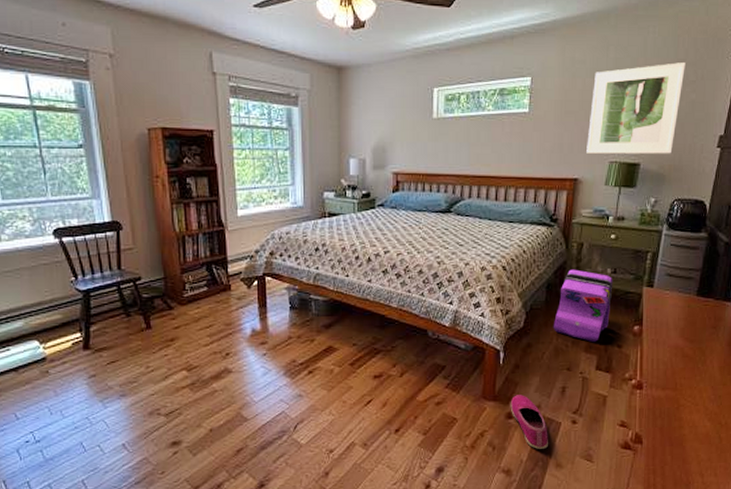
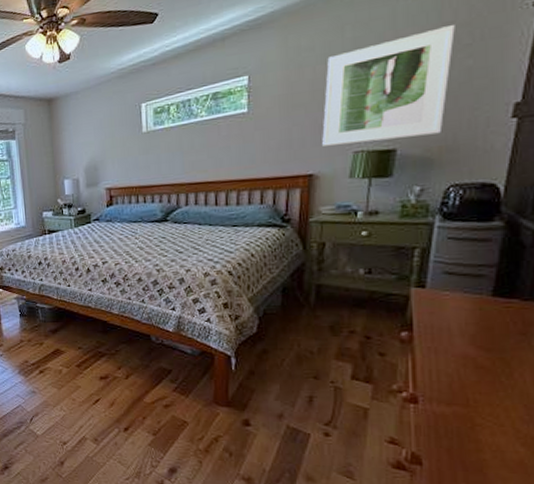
shoe: present [510,395,548,449] -> none [246,402,295,460]
backpack: present [553,269,613,342] -> none [292,271,368,349]

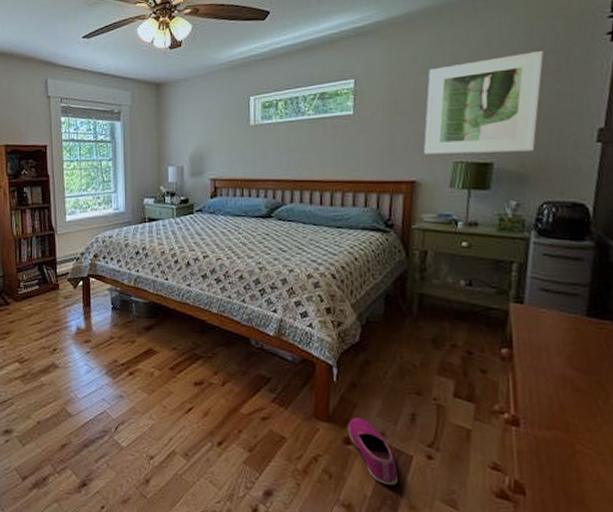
shoe: none [246,402,295,460] -> present [347,418,398,485]

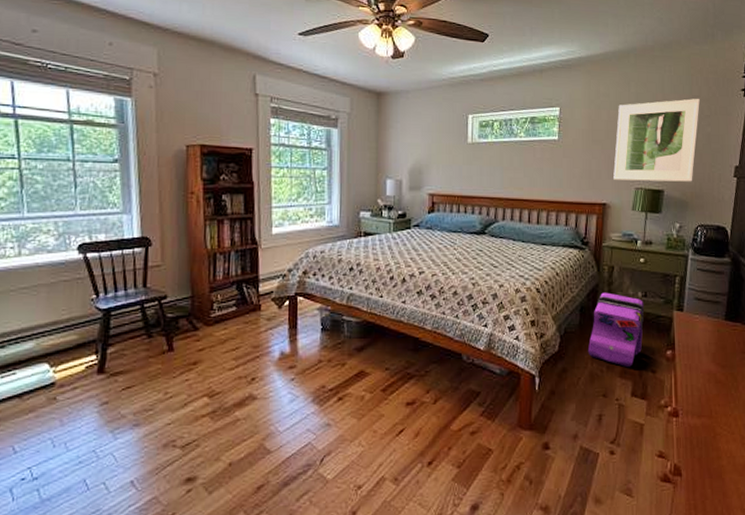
shoe: present [347,418,398,485] -> none [546,423,586,483]
backpack: none [395,280,469,364] -> present [587,292,645,367]

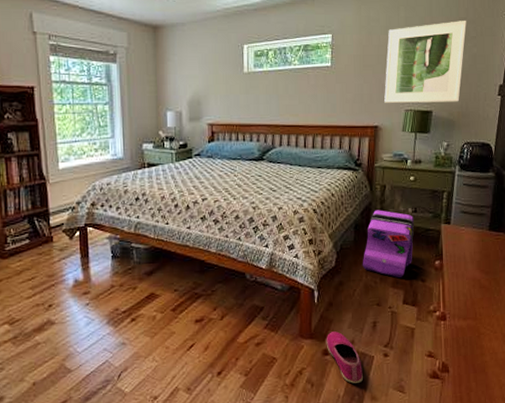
shoe: none [546,423,586,483] -> present [326,331,363,384]

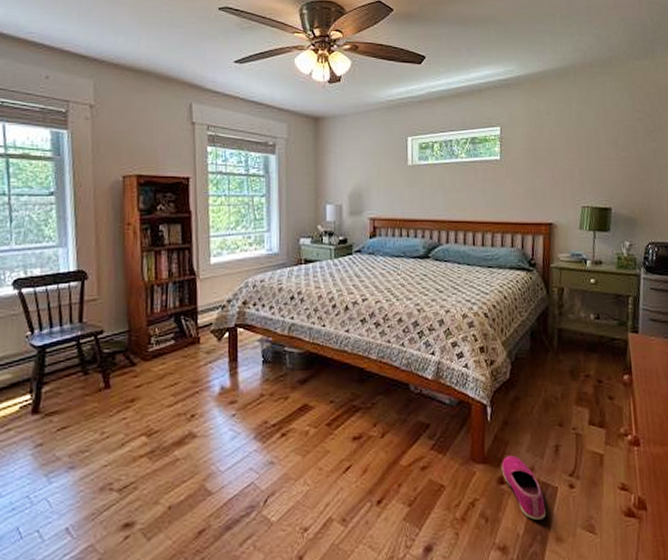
backpack: present [362,210,415,278] -> none [540,315,598,393]
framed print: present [384,20,466,103] -> none [558,113,644,199]

